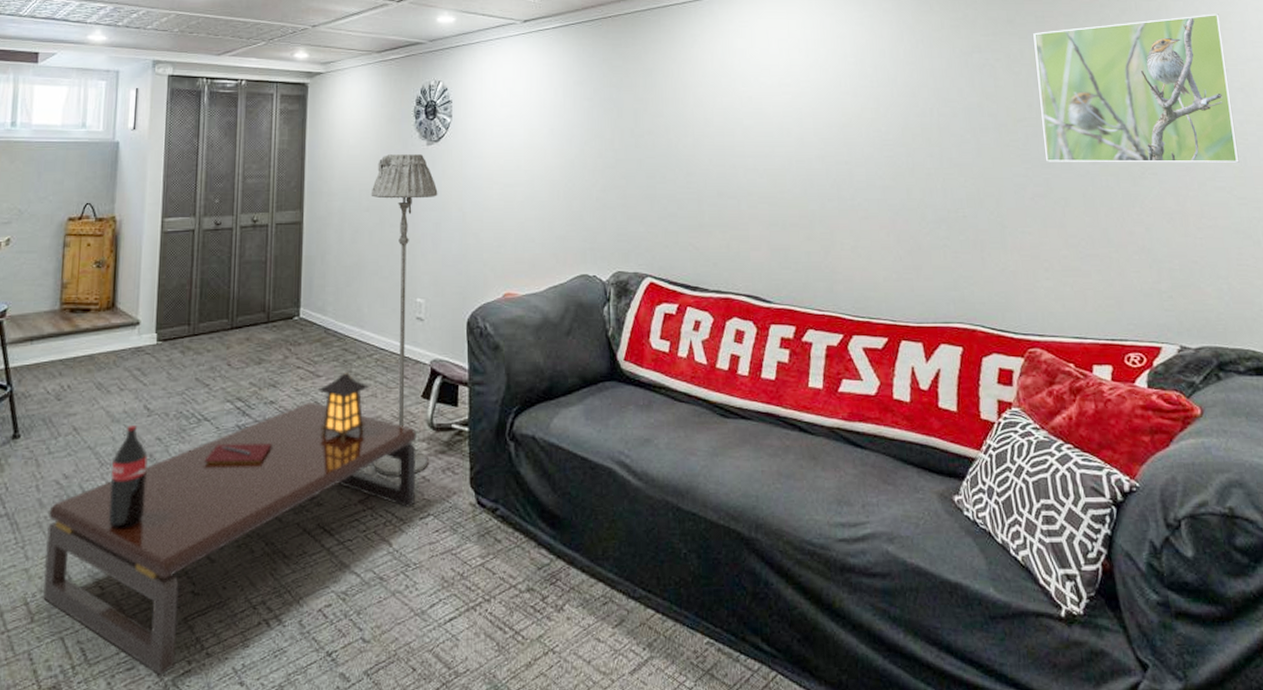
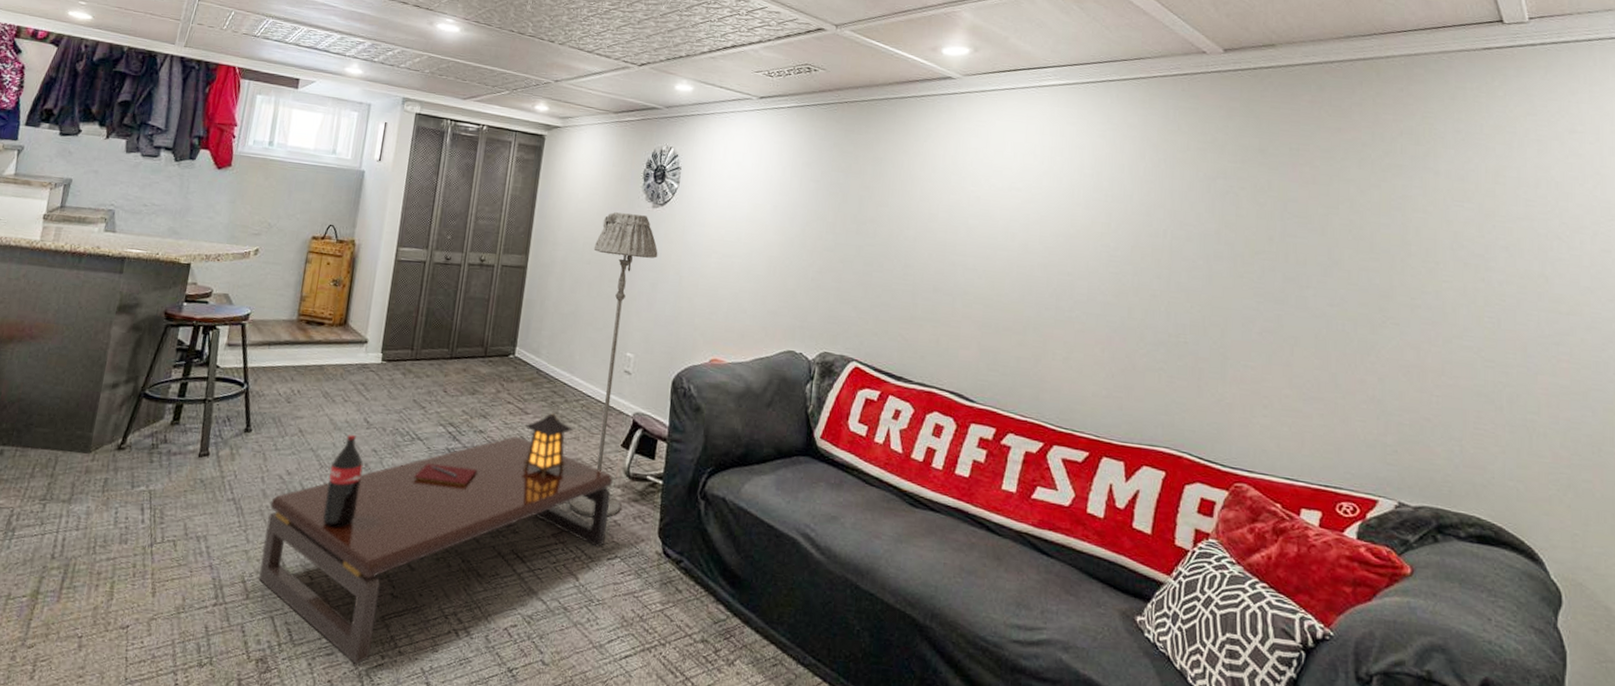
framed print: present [1033,14,1240,163] -> none [1281,164,1493,324]

